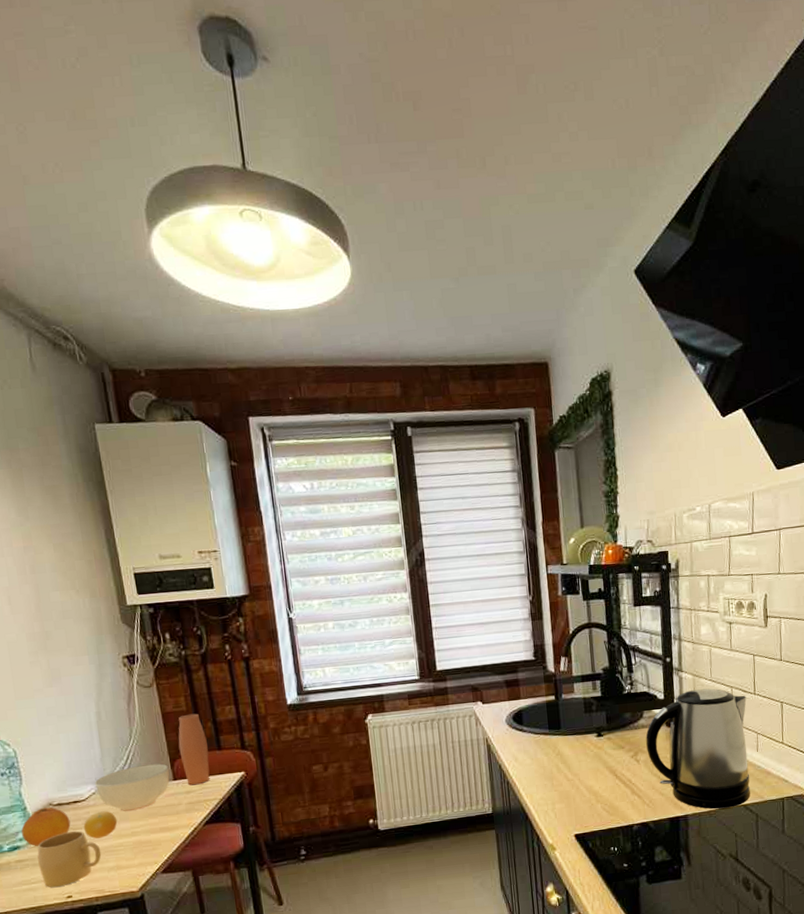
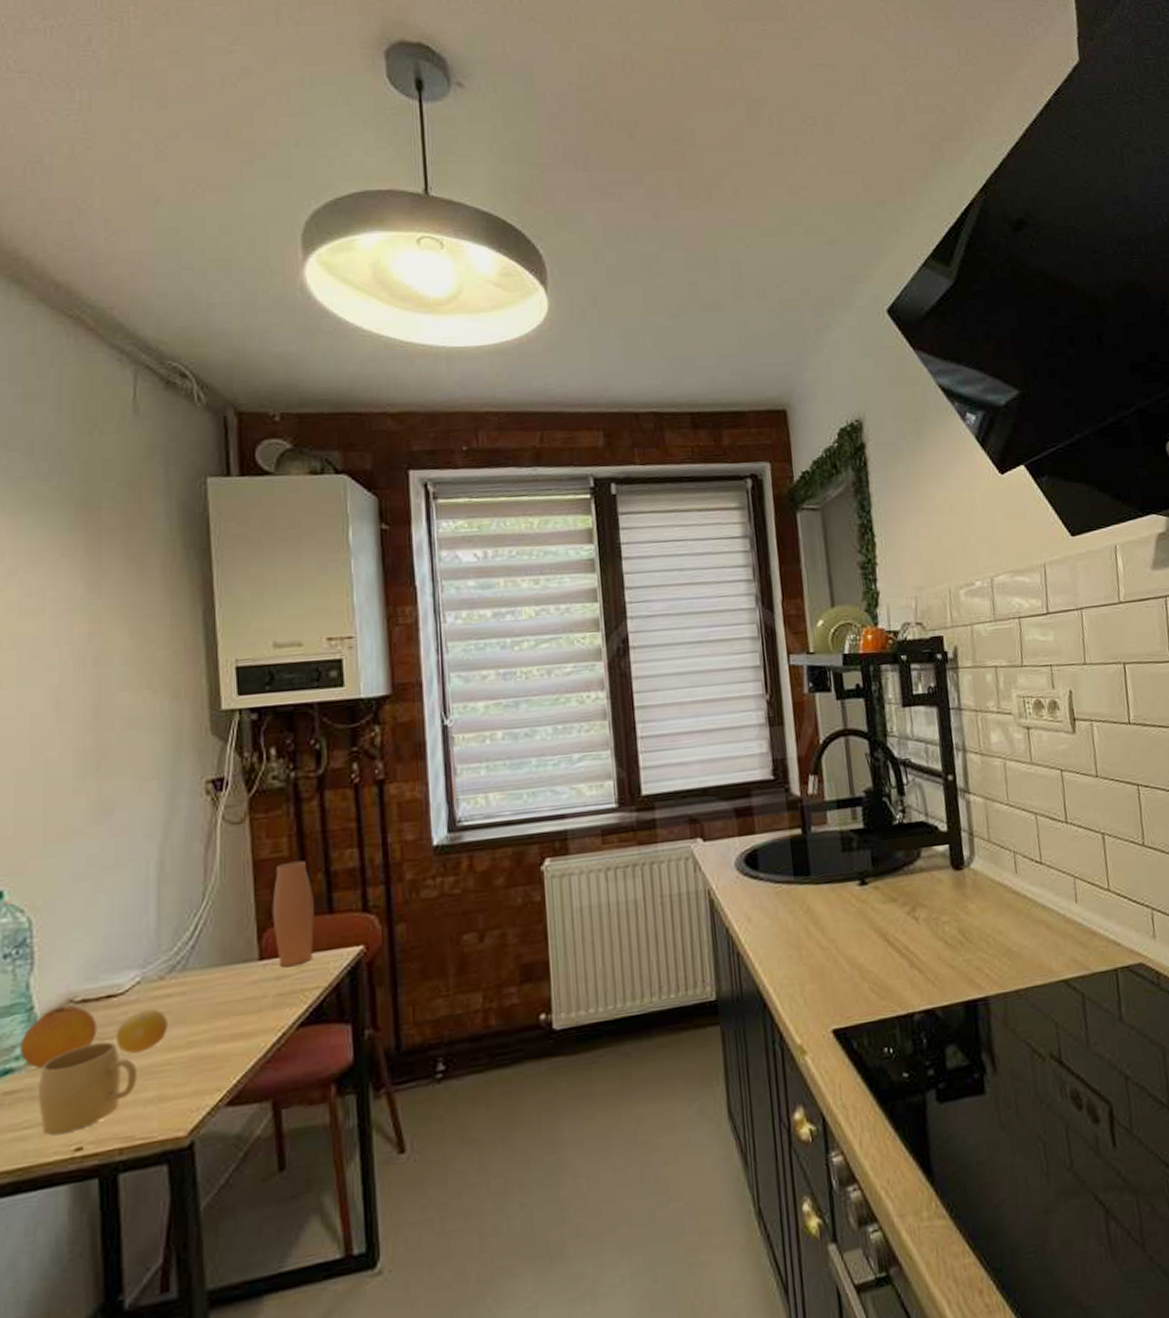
bowl: present [94,763,170,811] -> none [141,935,255,1010]
kettle: present [646,688,750,809] -> none [925,815,1072,988]

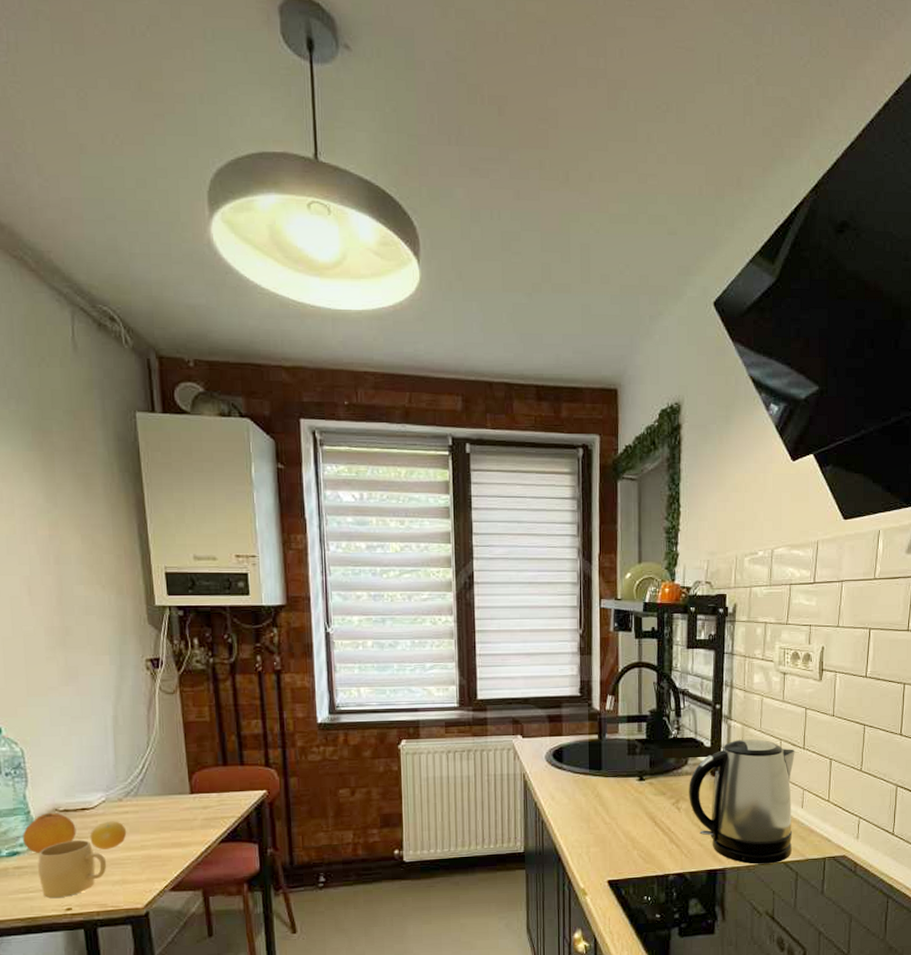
vase: present [272,860,315,968] -> none [198,725,230,801]
kettle: none [925,815,1072,988] -> present [689,739,795,865]

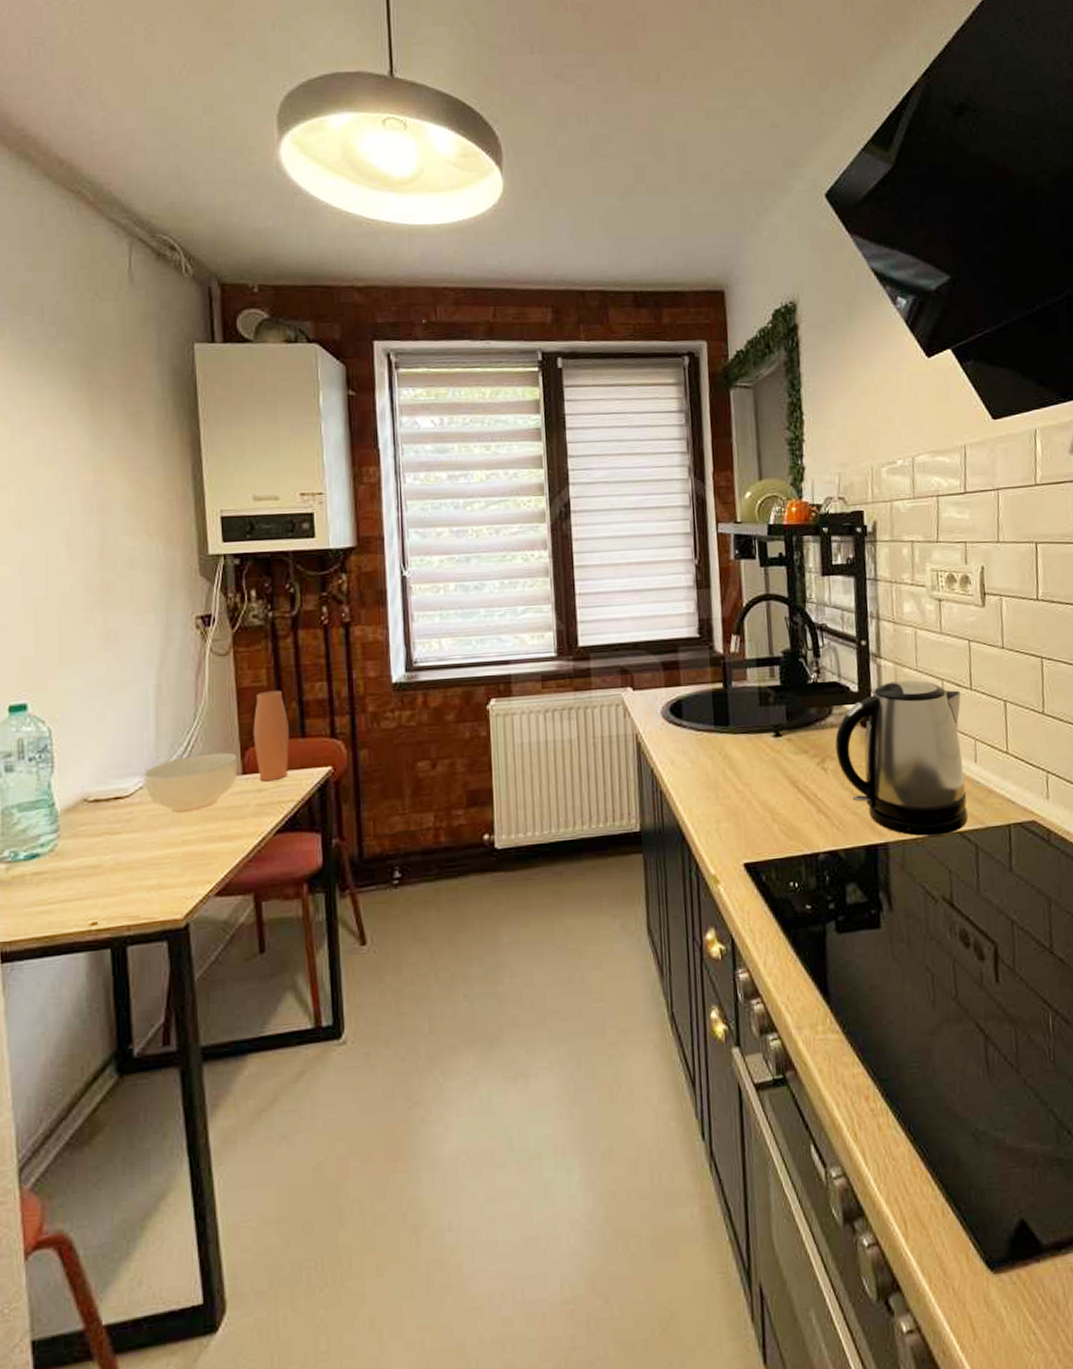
fruit: present [22,812,77,854] -> none [43,803,107,856]
mug: present [38,839,107,898] -> none [60,835,142,910]
fruit: present [90,821,127,850] -> none [123,811,167,847]
bowl: none [105,775,187,823] -> present [143,752,239,813]
vase: none [198,725,230,801] -> present [253,690,289,782]

